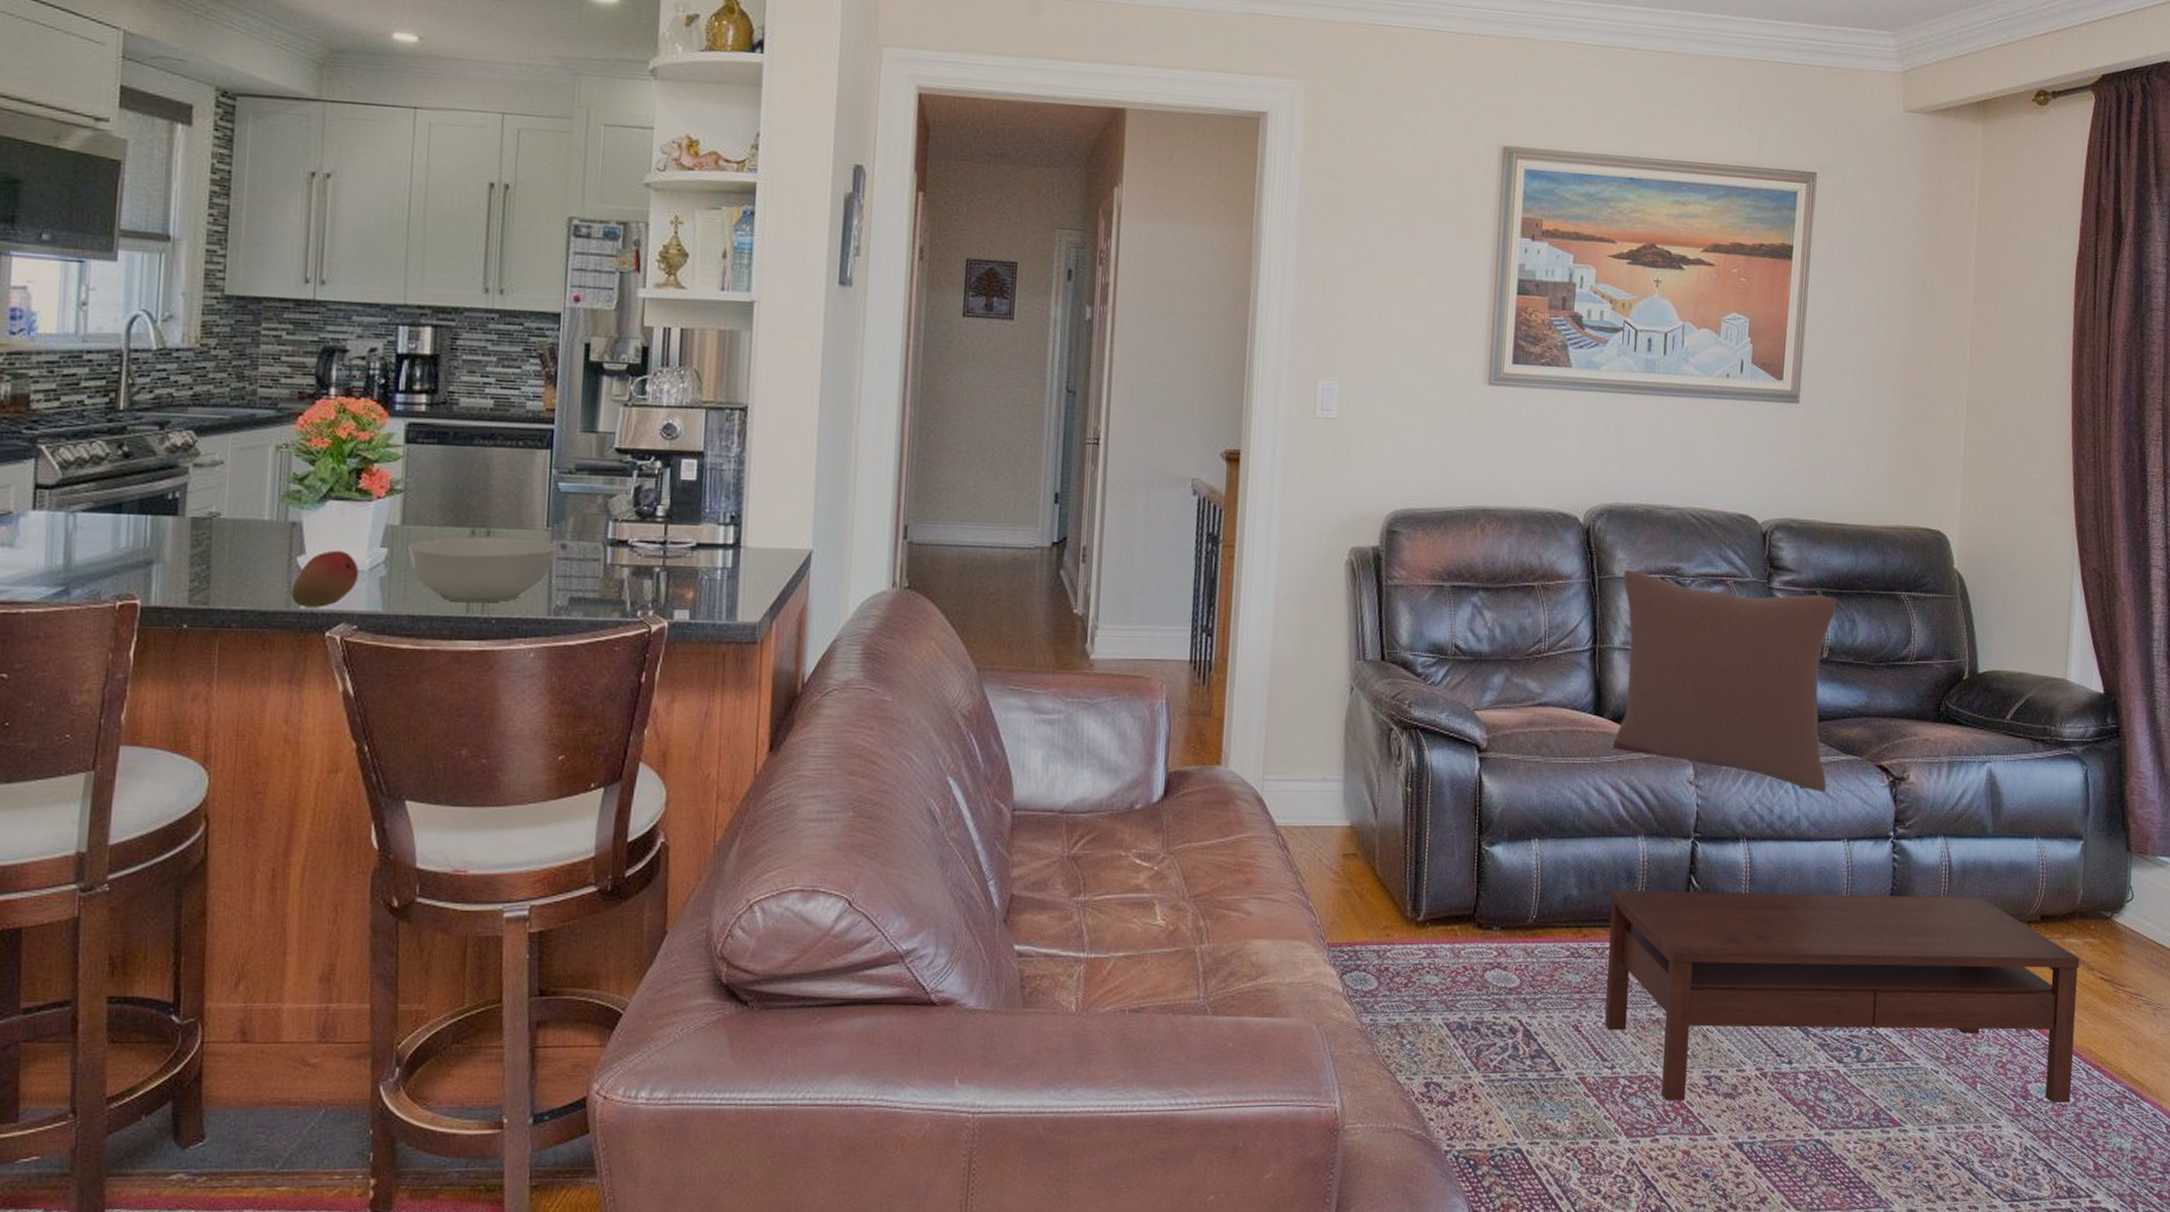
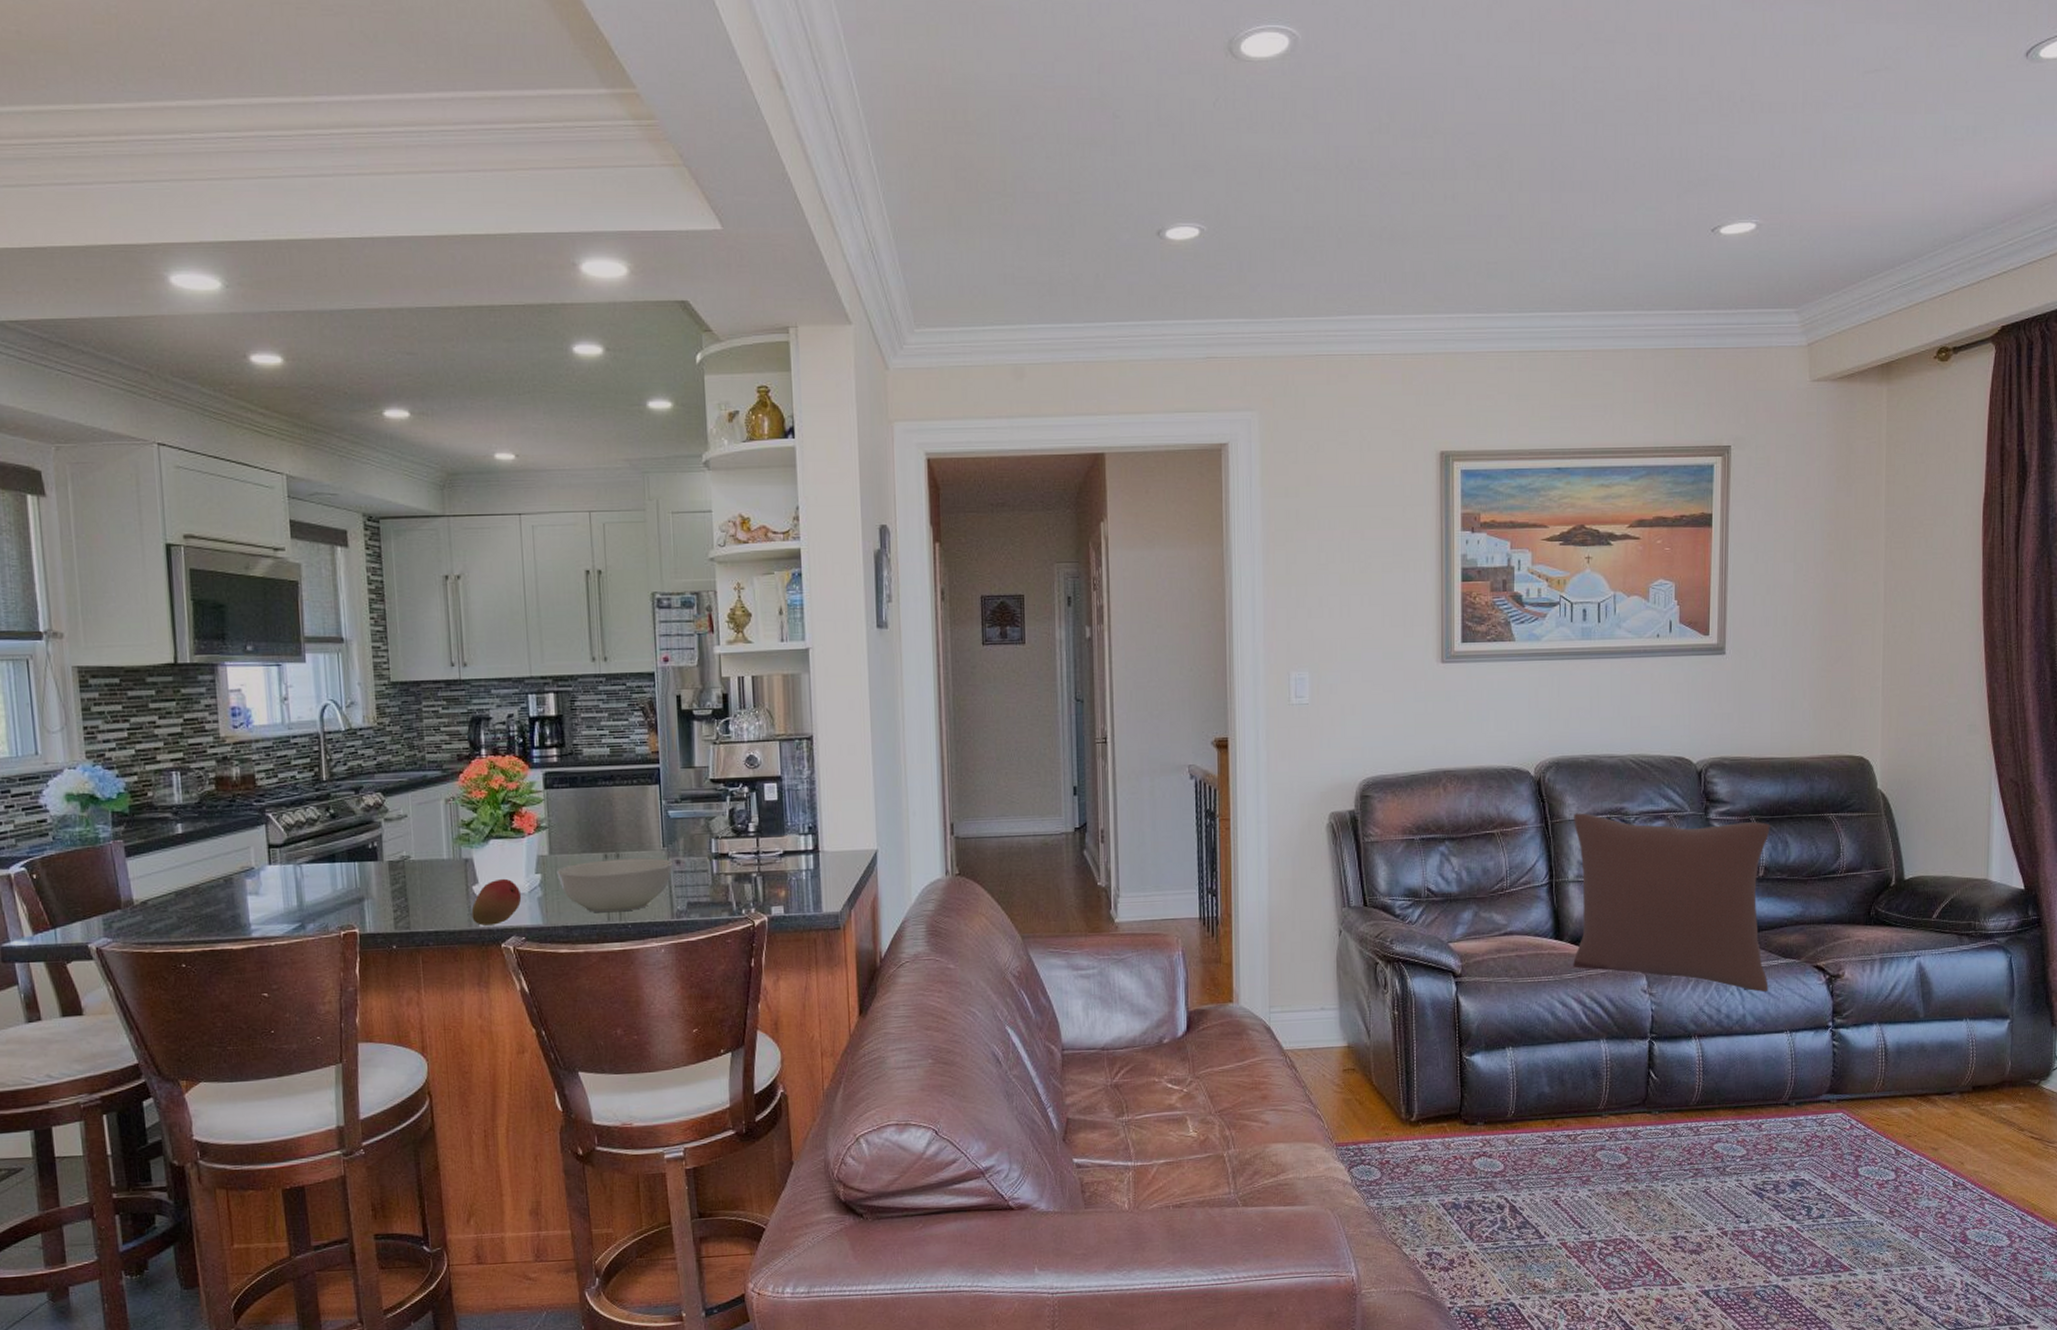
coffee table: present [1605,890,2080,1104] -> none [1579,1073,2011,1259]

